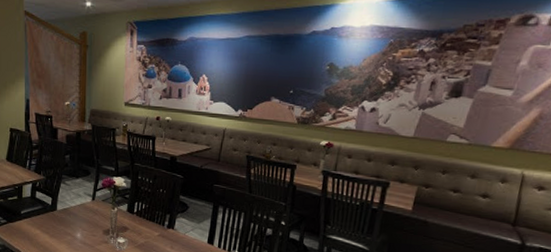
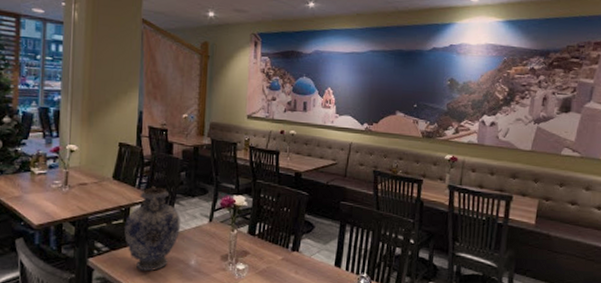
vase: none [19,167,66,242] -> present [125,185,180,272]

